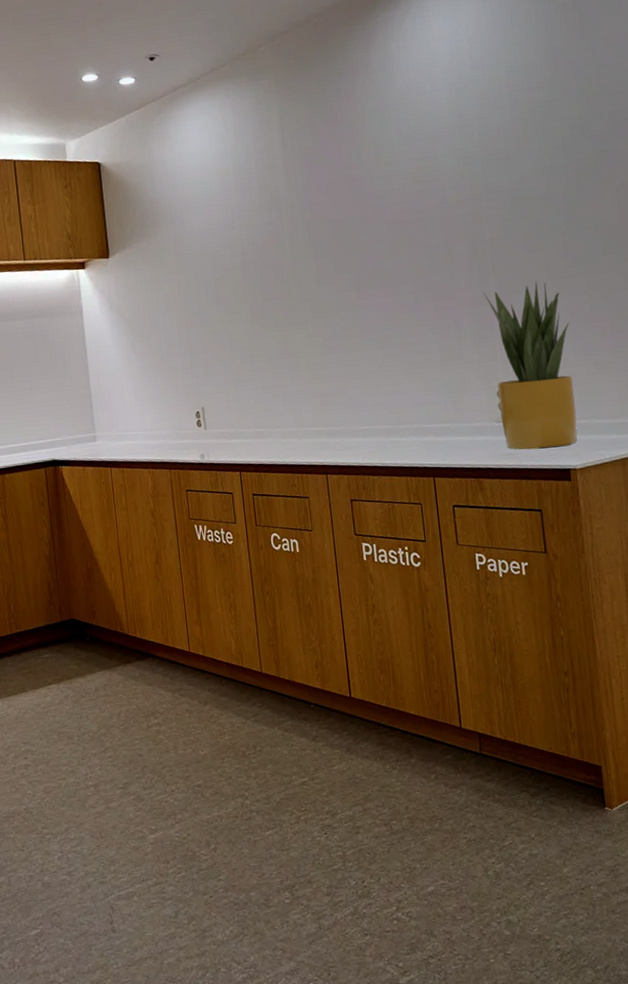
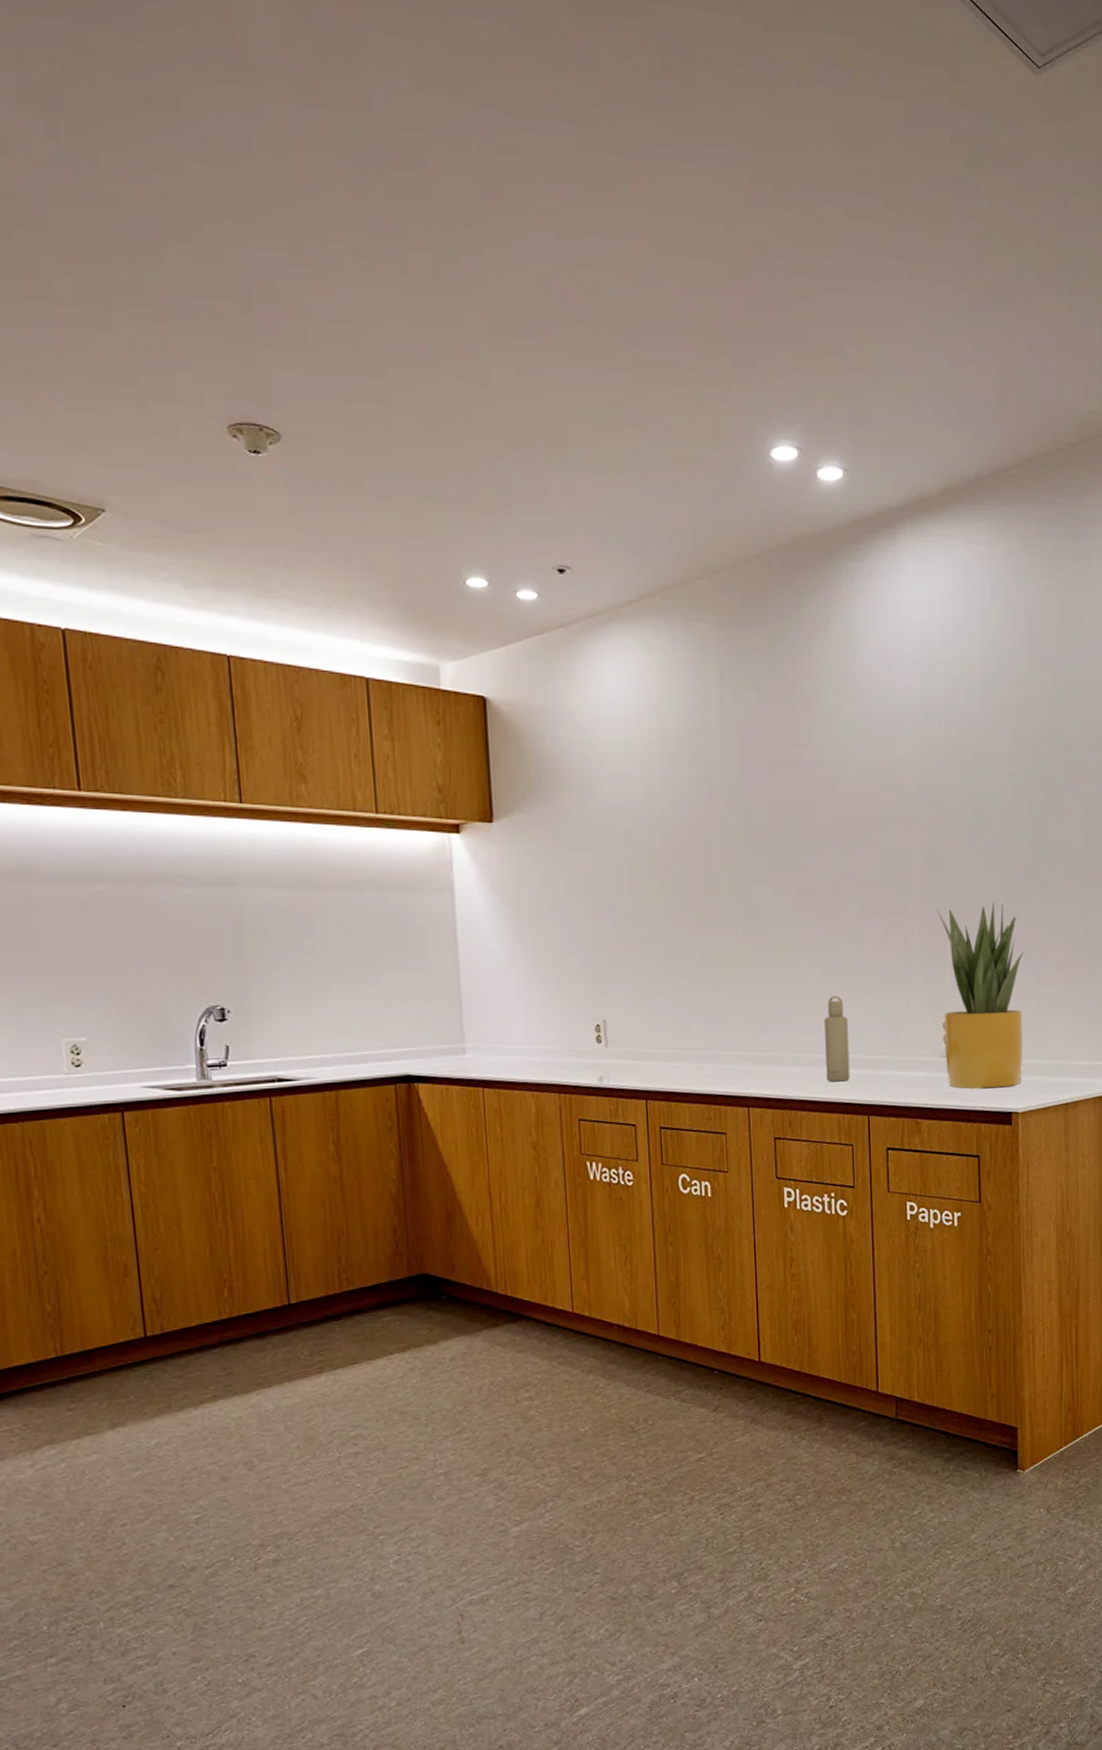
bottle: none [388,374,415,449] -> present [824,996,850,1082]

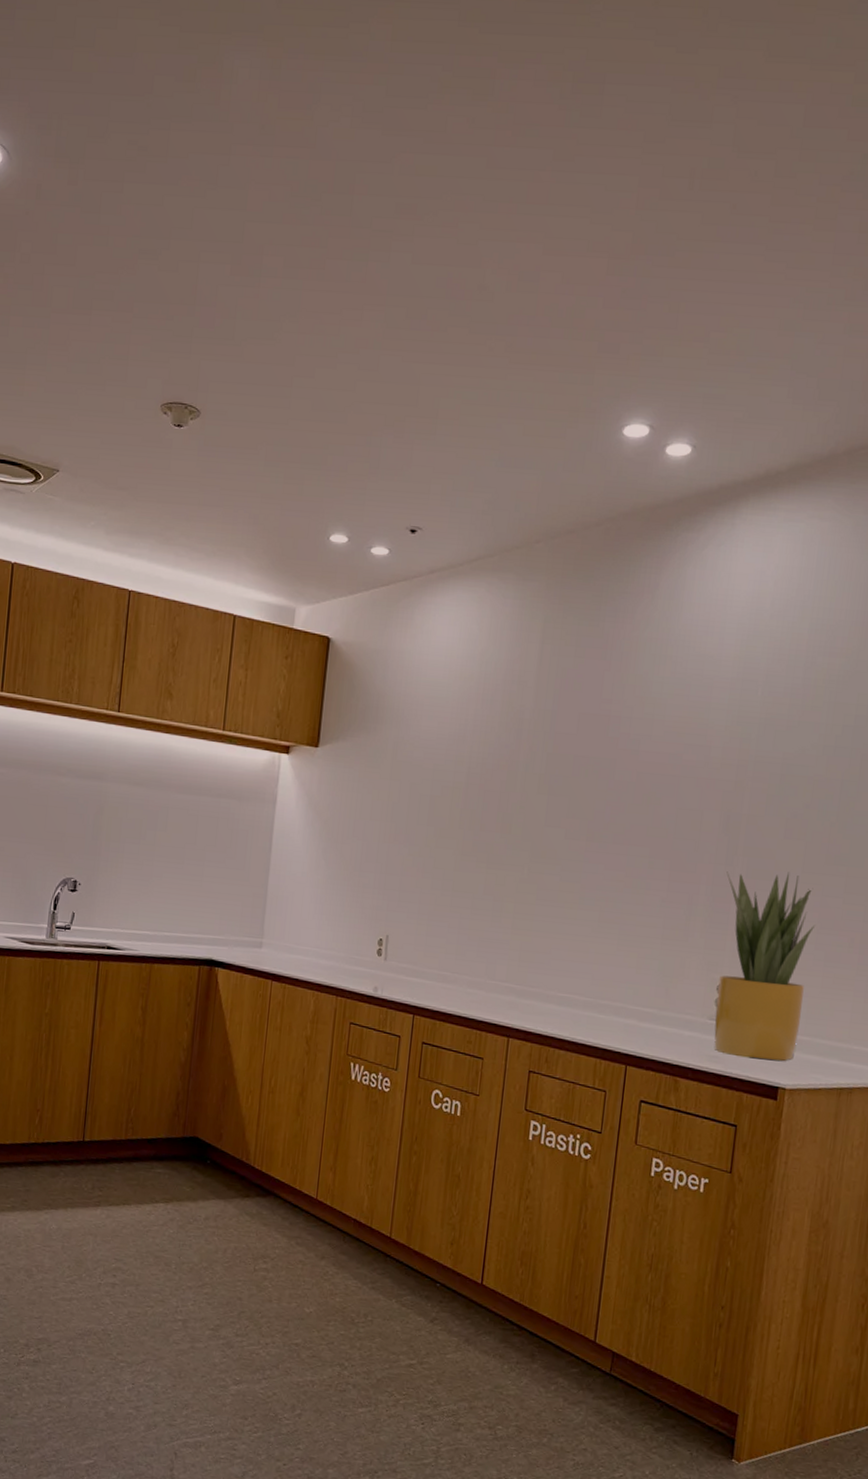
bottle: present [824,996,850,1082] -> none [589,943,620,1028]

